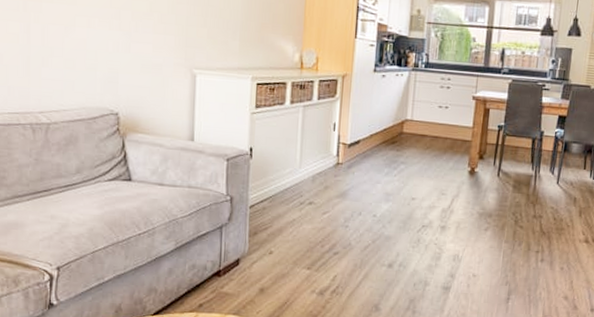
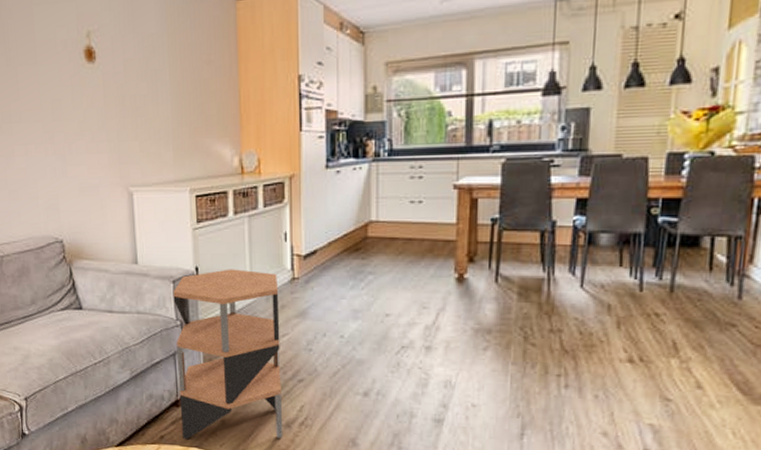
side table: none [221,151,324,307] -> present [173,269,283,440]

